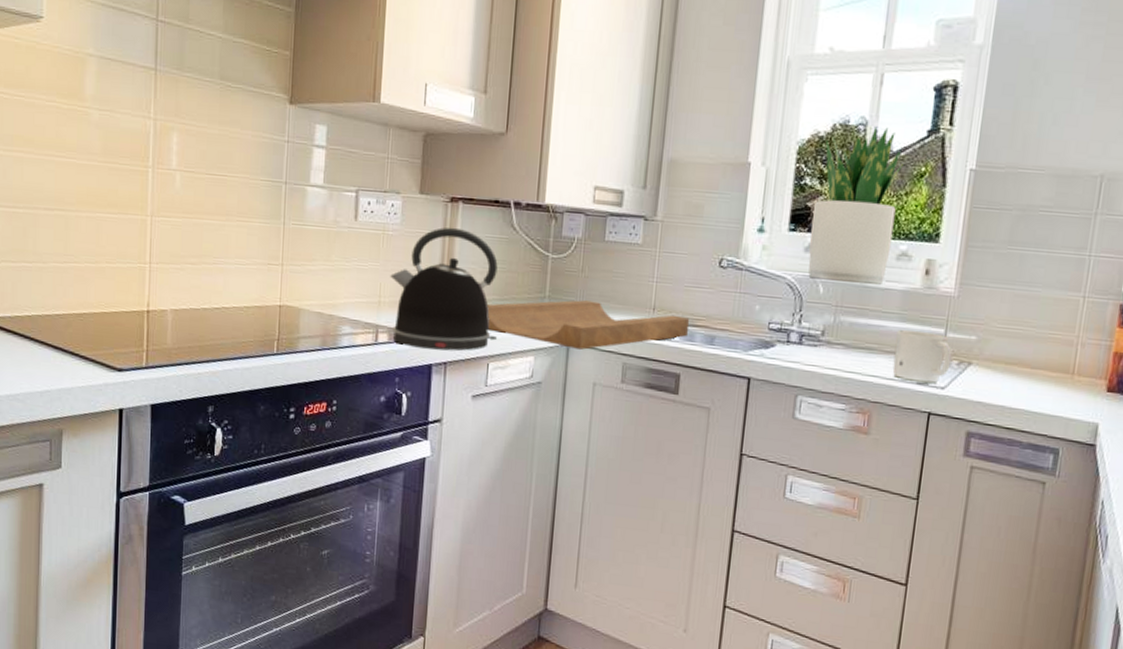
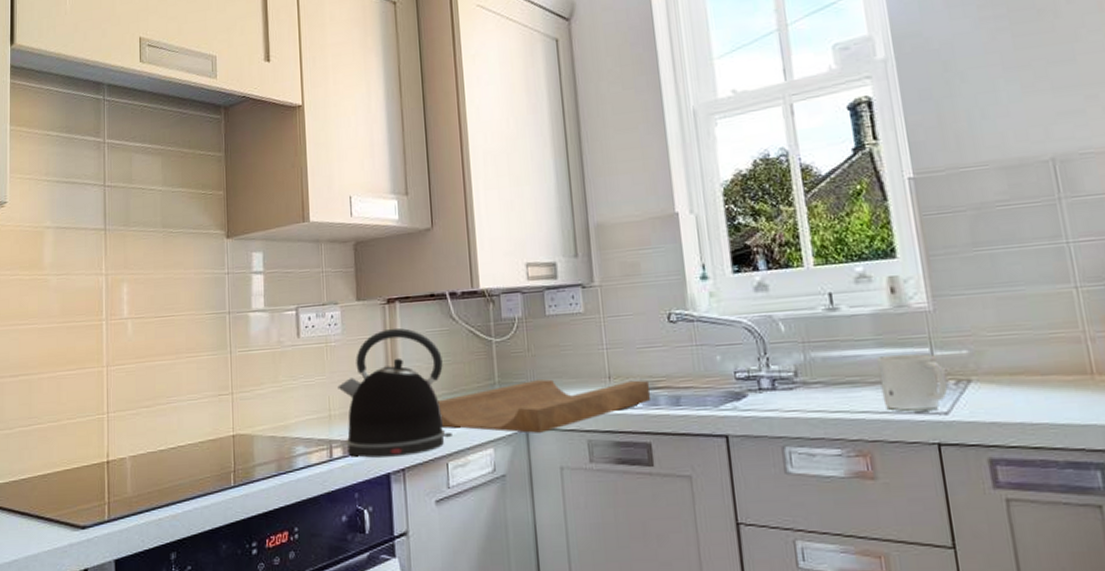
planter: present [808,126,903,286] -> none [749,153,848,318]

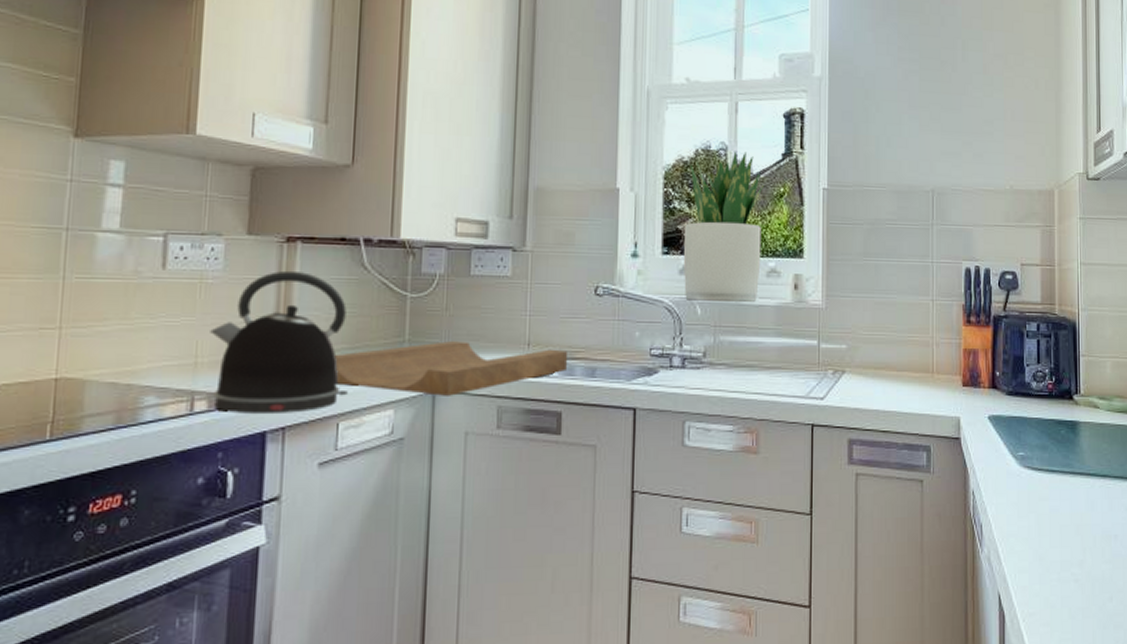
planter: none [749,153,848,318] -> present [683,151,763,303]
mug: present [877,353,948,413] -> none [774,343,827,396]

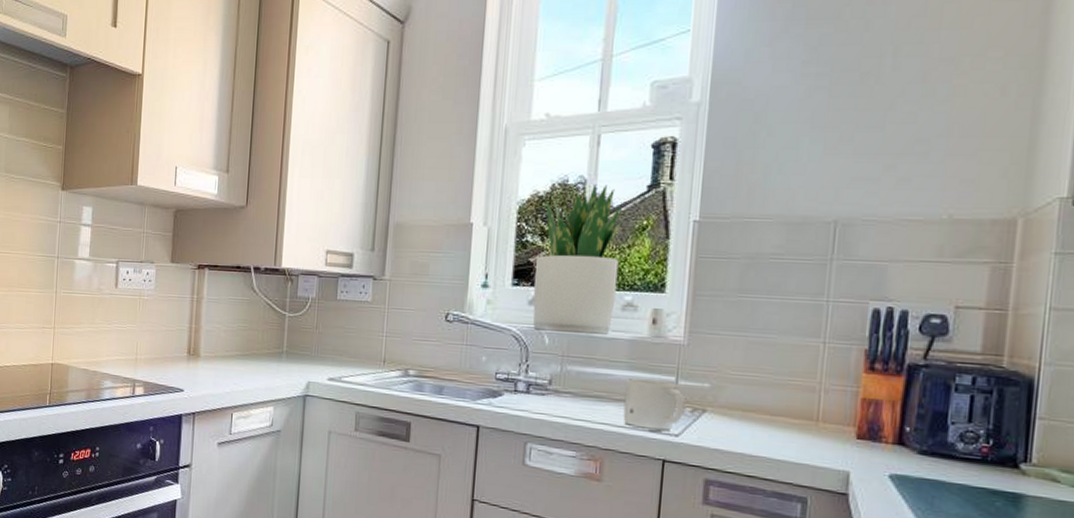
kettle: present [210,270,348,415] -> none [145,291,240,403]
cutting board: present [335,341,569,396] -> none [231,354,419,400]
mug: none [774,343,827,396] -> present [623,377,685,432]

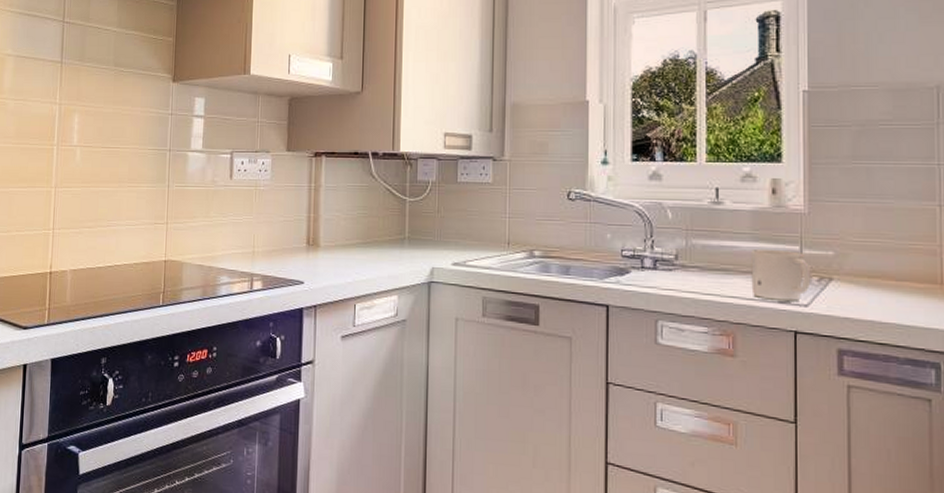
planter: present [533,184,624,336] -> none [652,59,736,208]

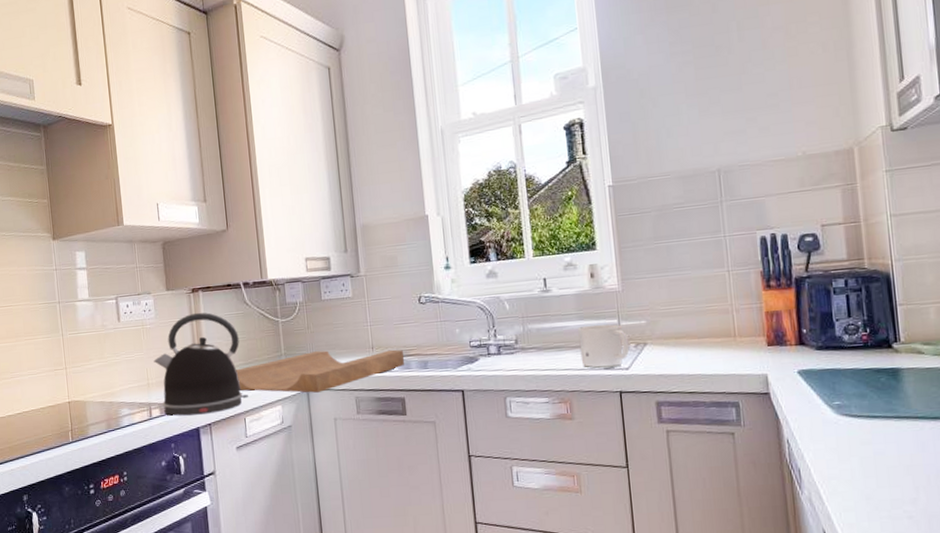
kettle: none [263,179,362,295] -> present [153,312,248,417]
cutting board: none [352,239,544,286] -> present [236,349,405,393]

